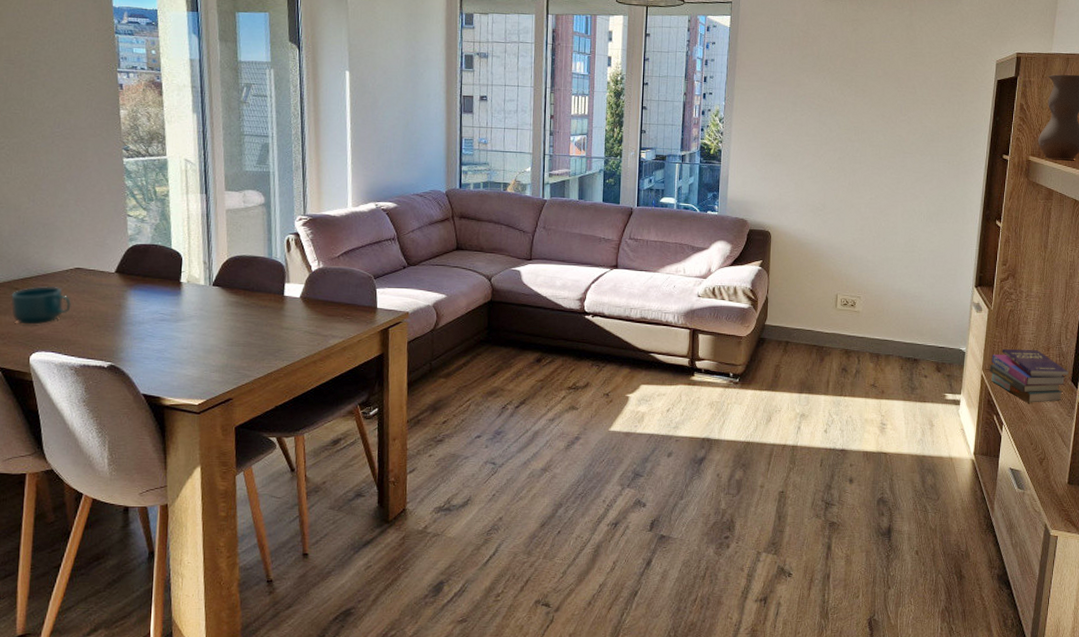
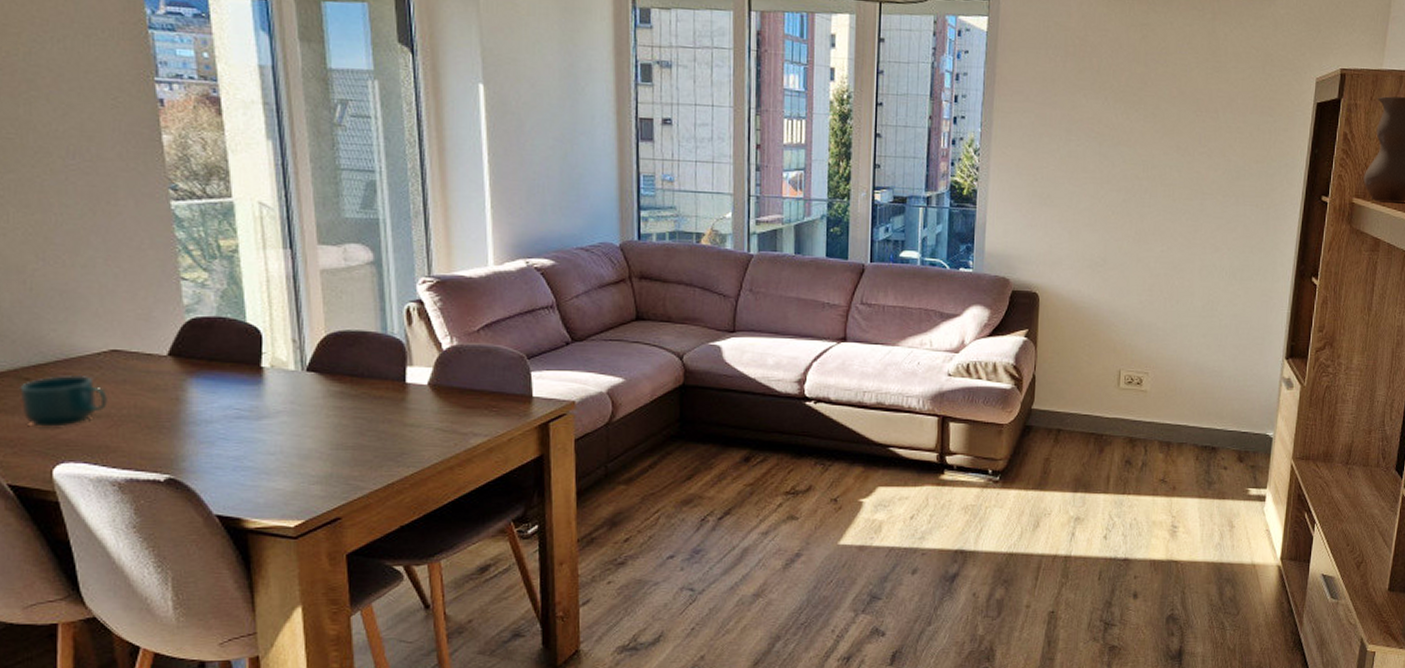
books: present [989,349,1069,403] -> none [1300,433,1393,497]

